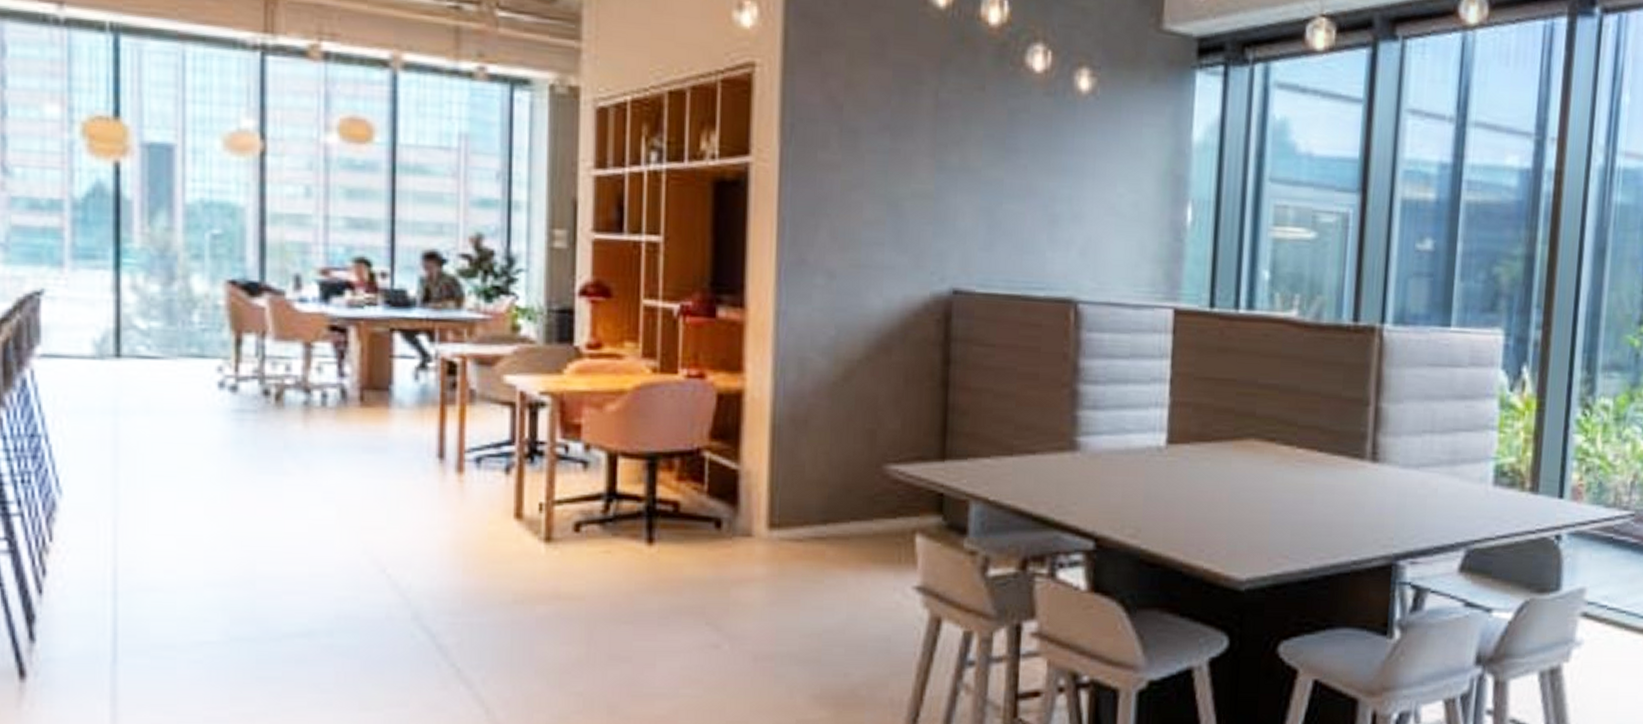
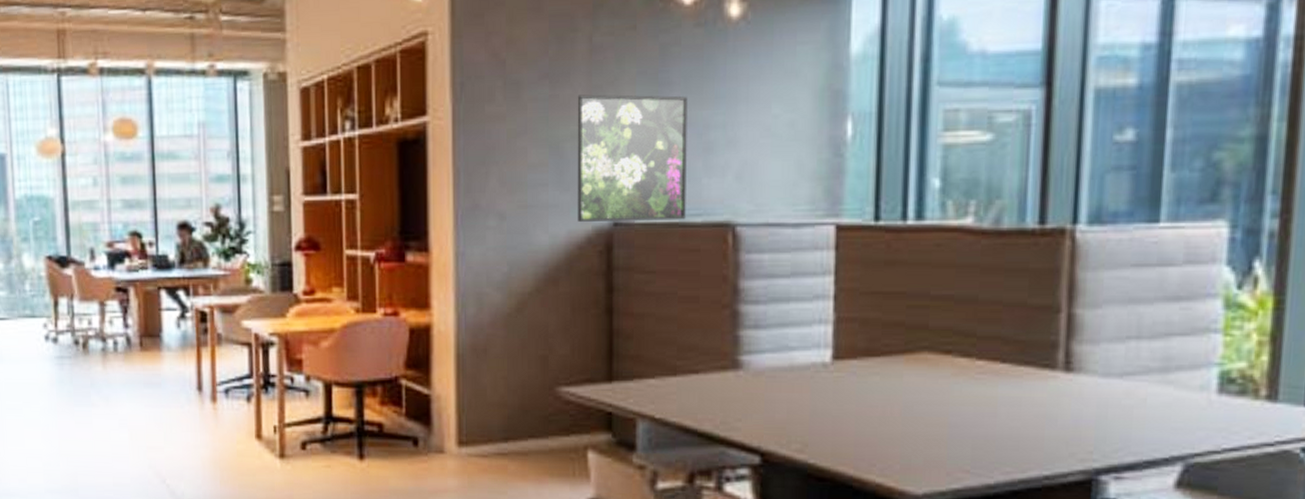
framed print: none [914,151,1035,293] -> present [577,94,688,222]

